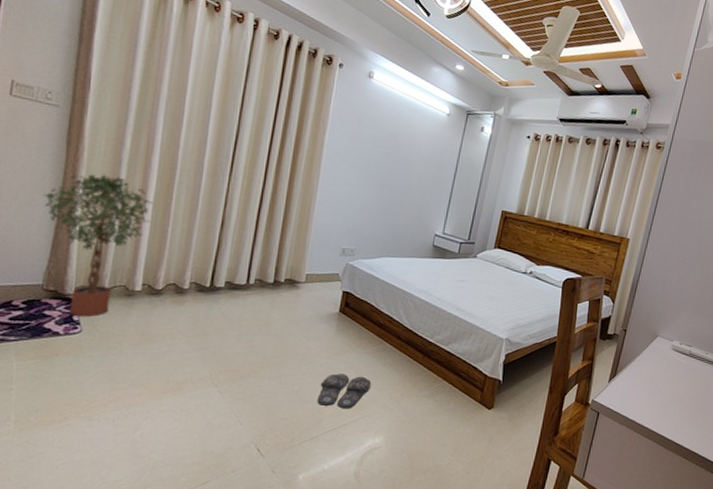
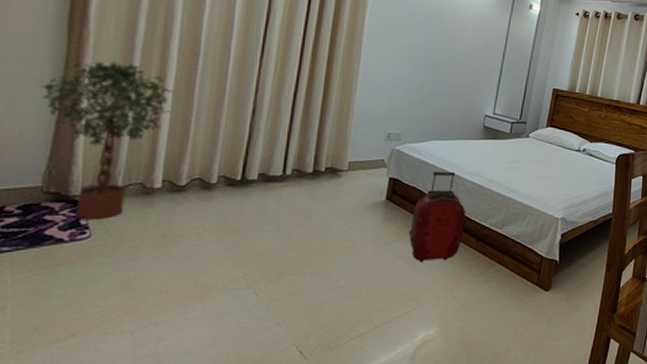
slippers: present [317,373,371,409] -> none [364,265,422,302]
suitcase: none [359,286,414,374] -> present [408,171,467,263]

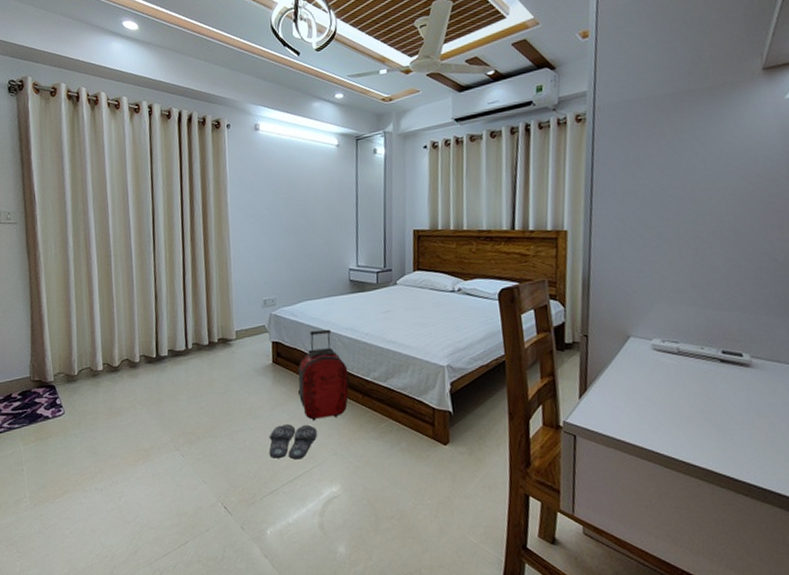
potted tree: present [39,61,172,221] -> none [17,272,100,401]
slippers: none [364,265,422,302] -> present [269,424,317,460]

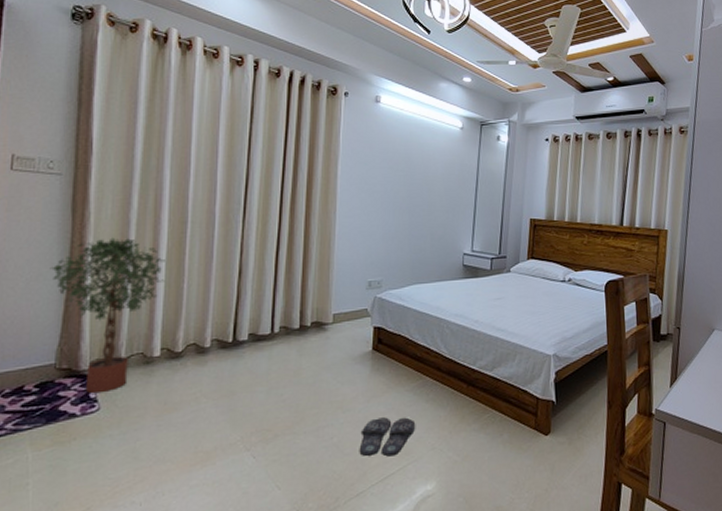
potted tree: none [17,272,100,401] -> present [50,237,165,394]
suitcase: present [297,329,351,421] -> none [397,315,456,414]

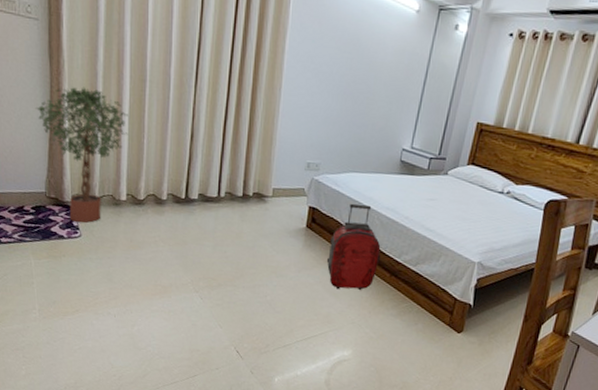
slippers: present [359,417,415,457] -> none [288,287,339,322]
suitcase: none [397,315,456,414] -> present [326,203,381,290]

